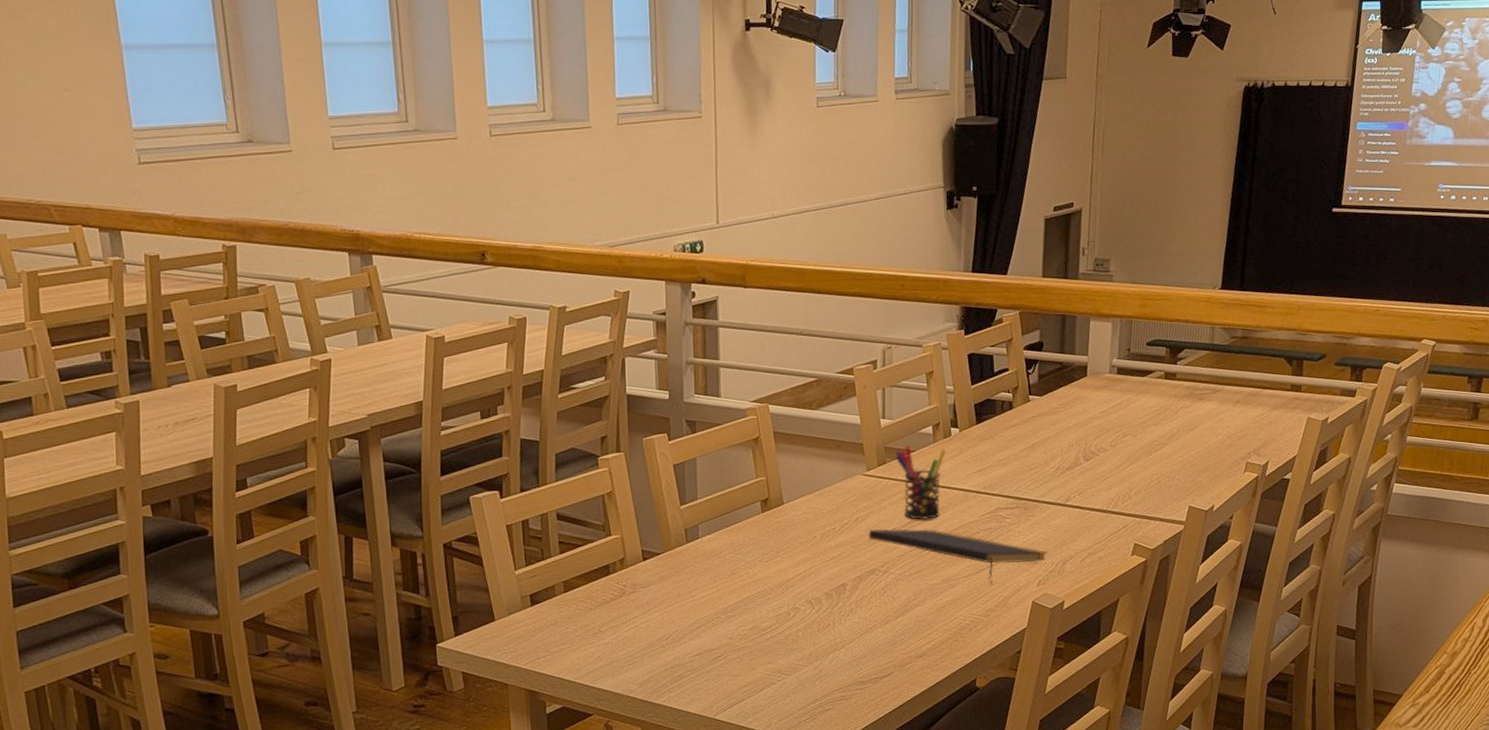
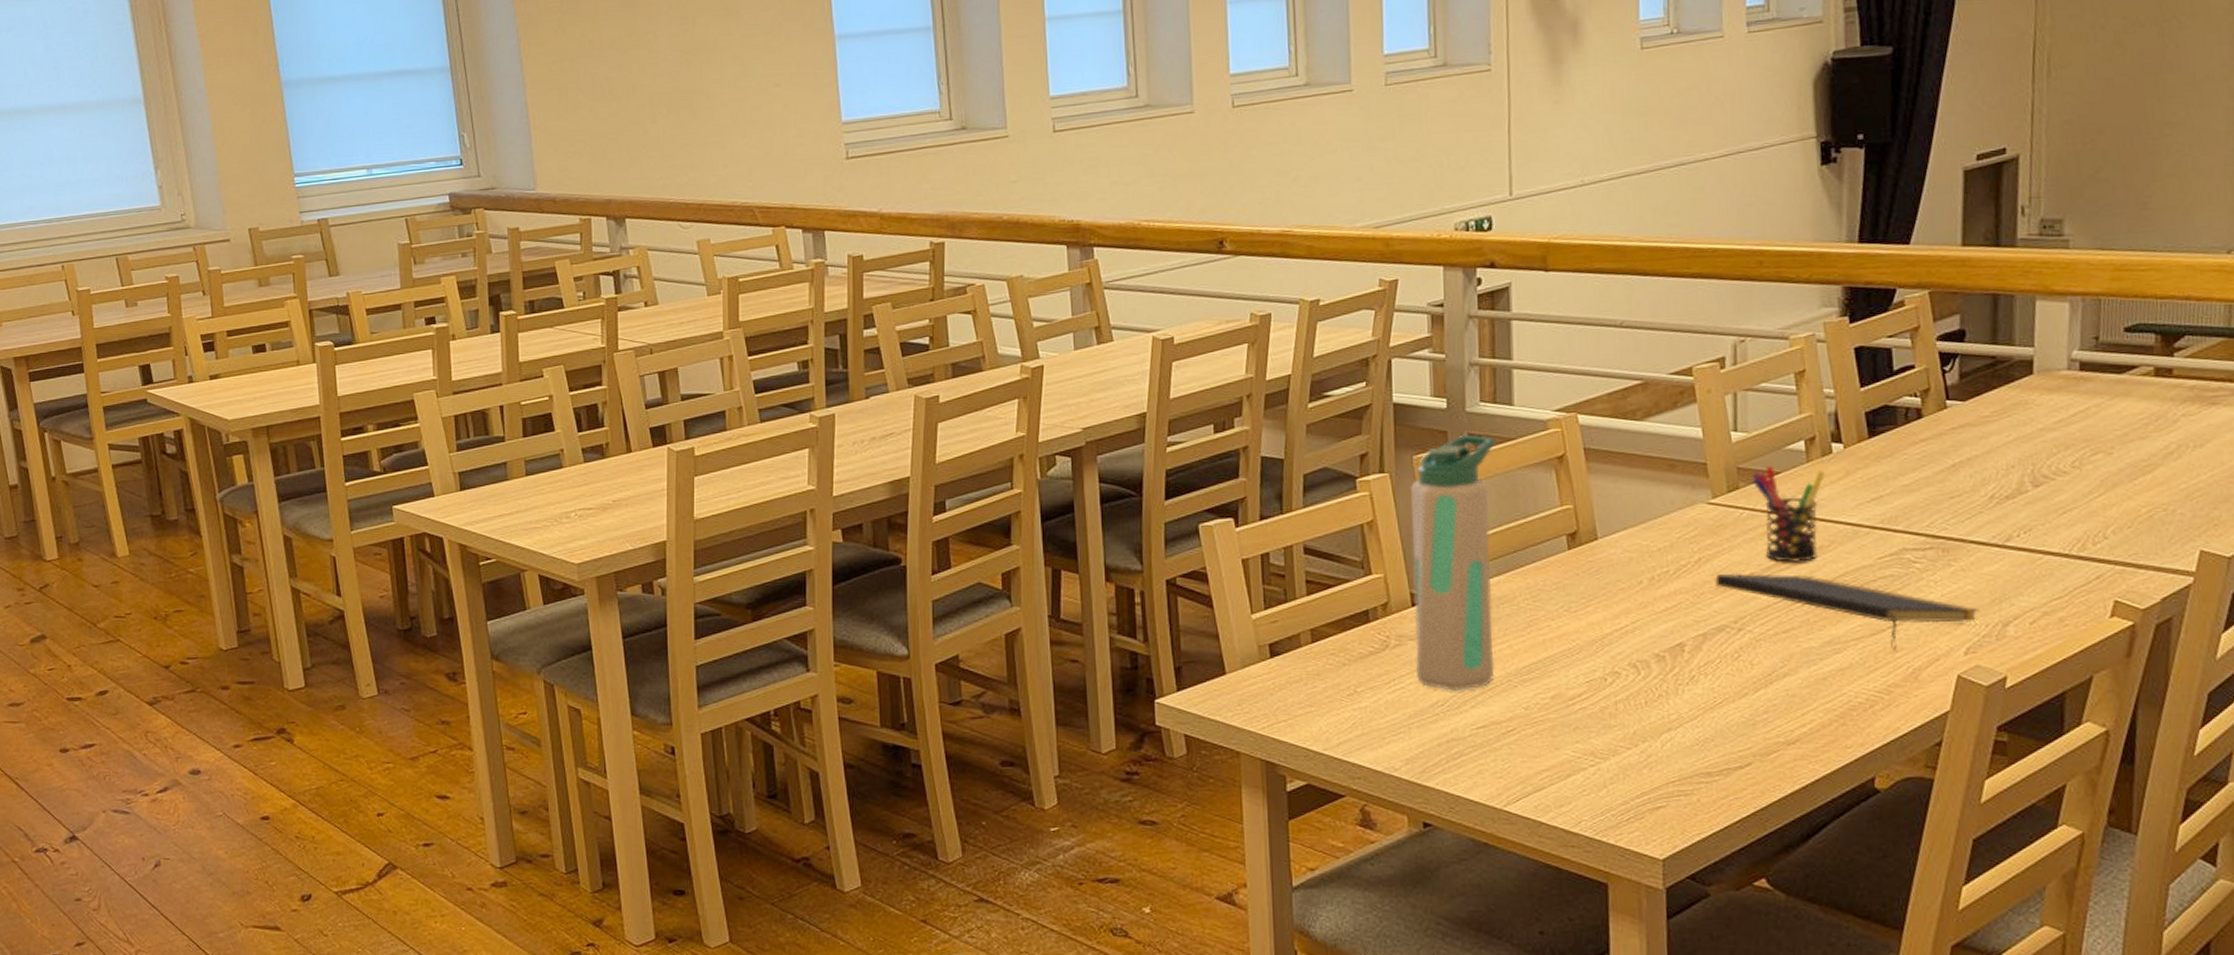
water bottle: none [640,420,707,627] -> present [1409,434,1495,691]

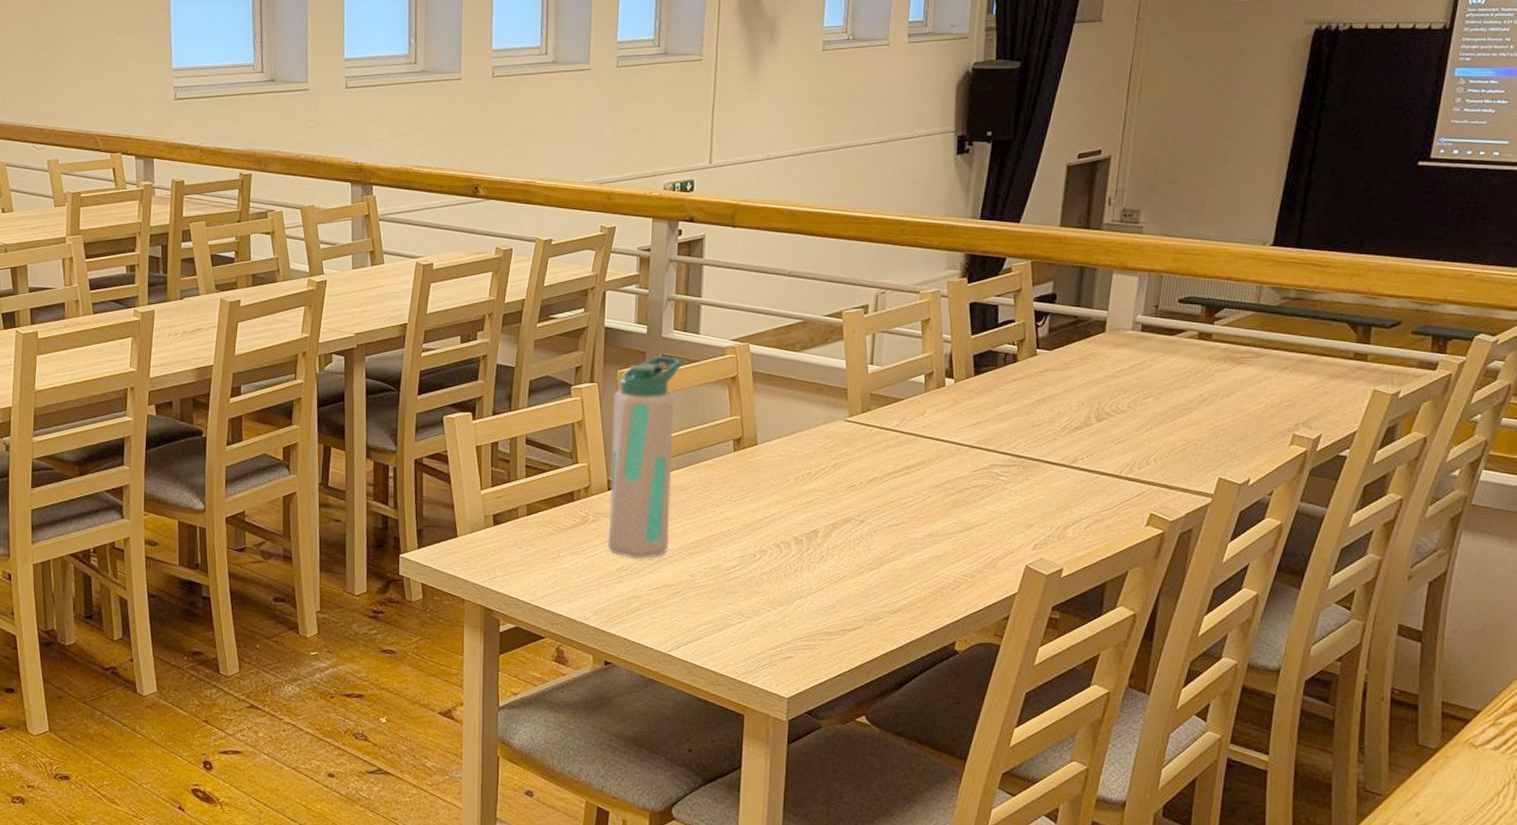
notepad: present [1715,573,1979,650] -> none [846,477,1047,544]
pen holder: present [1752,466,1825,562] -> none [881,394,938,471]

